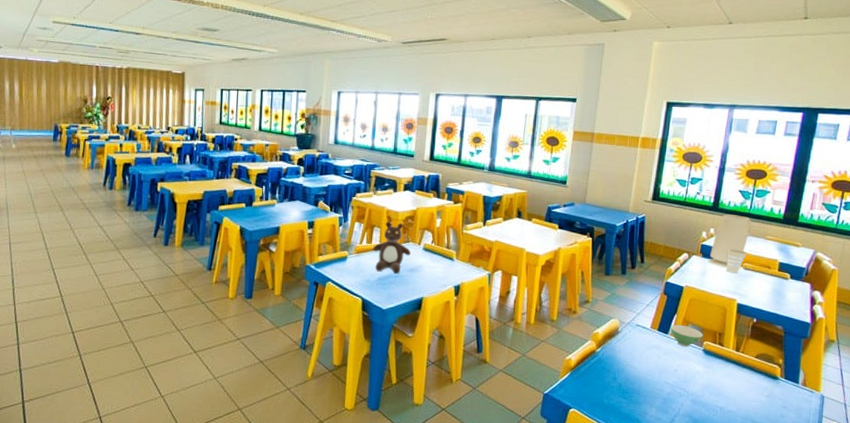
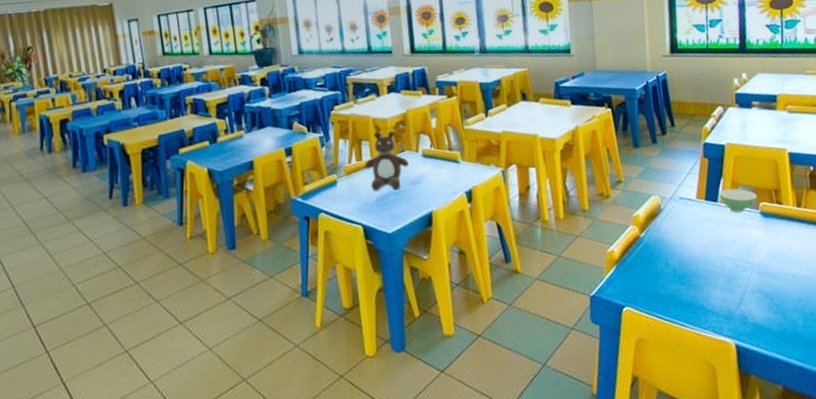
water jug: present [708,214,753,267] -> none [746,53,790,115]
cup: present [726,248,747,273] -> none [766,91,788,120]

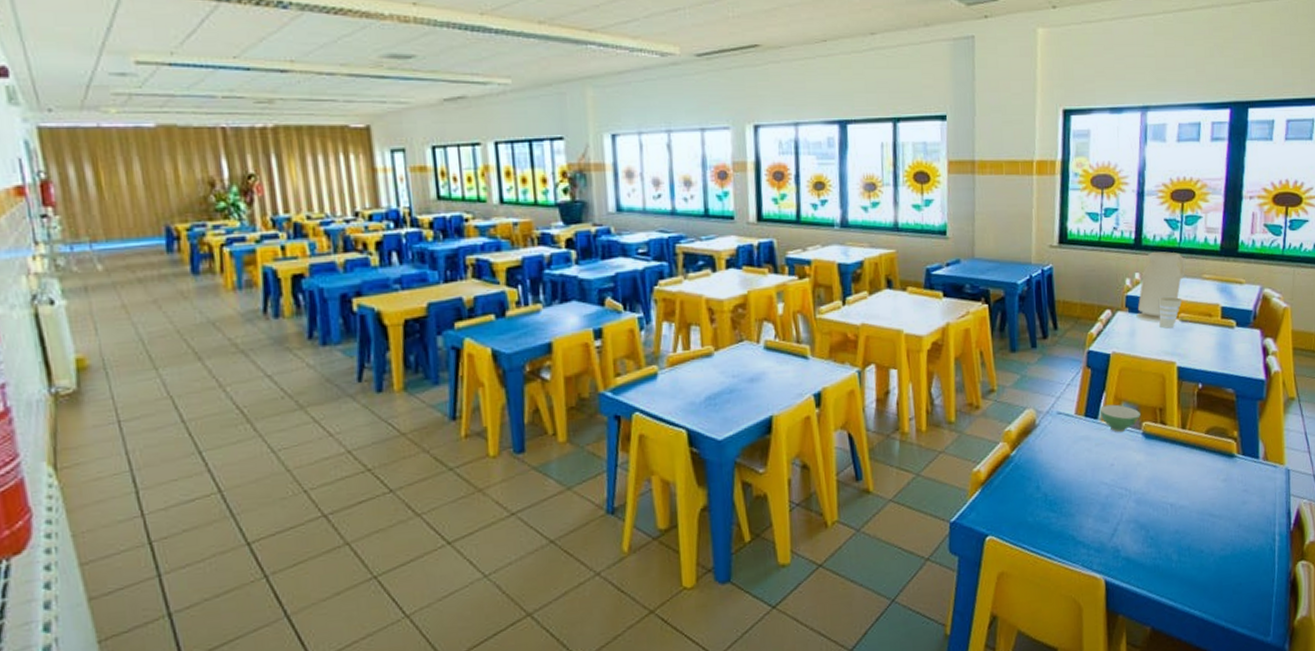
stuffed animal: present [364,131,409,190] -> none [693,315,747,388]
water jug: none [746,53,790,115] -> present [1136,251,1186,323]
cup: none [766,91,788,120] -> present [1158,296,1182,329]

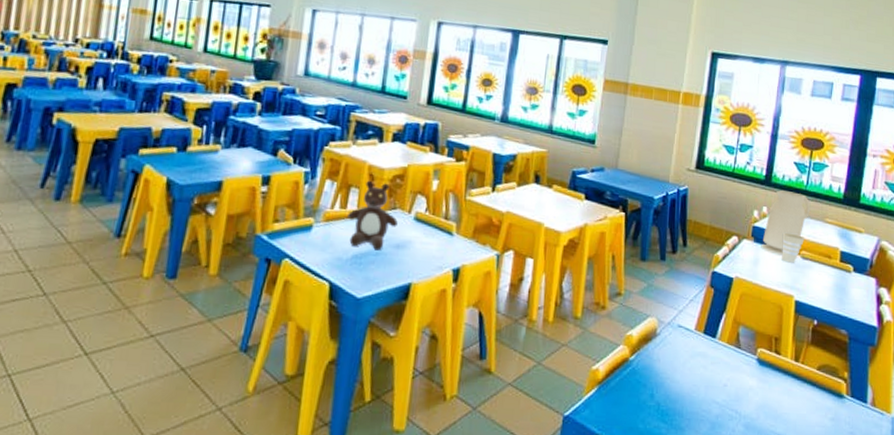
stuffed animal: none [693,315,747,388] -> present [347,180,398,251]
bowl: present [1099,404,1141,433] -> none [718,325,757,356]

